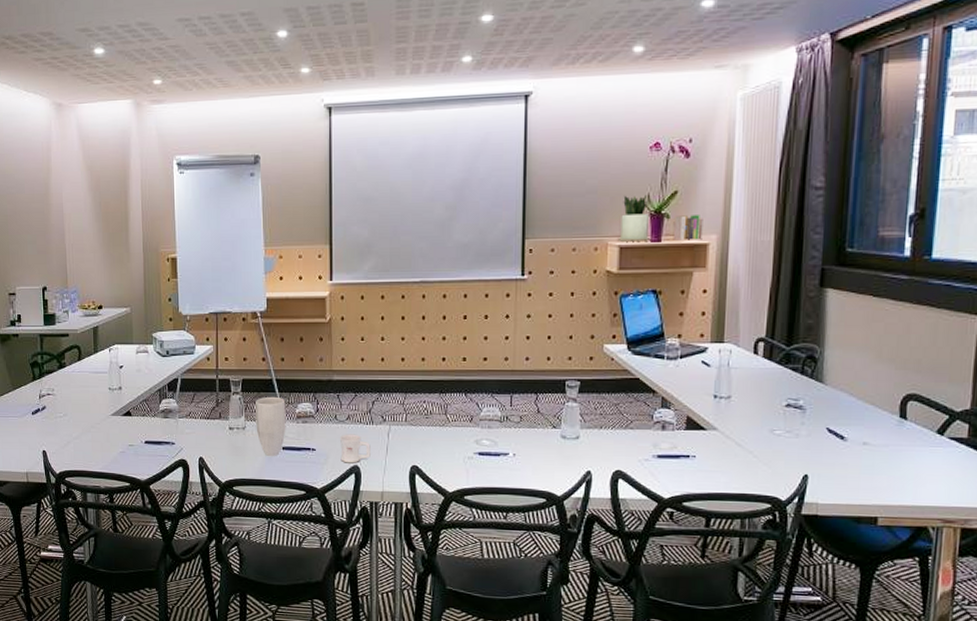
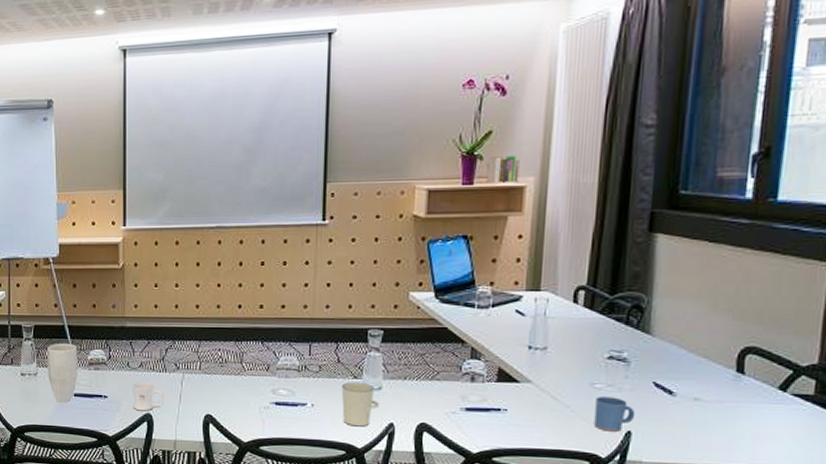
cup: none [541,432,577,475] -> present [341,382,379,427]
planter: present [617,194,651,242] -> none [426,135,462,185]
mug: none [774,442,812,476] -> present [594,397,636,432]

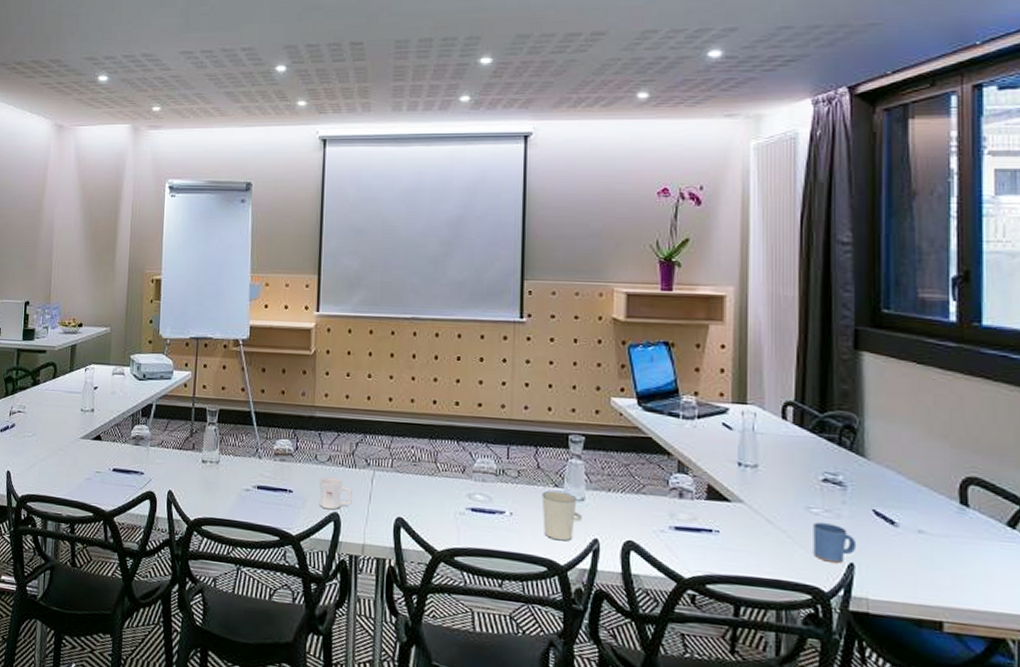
cup: present [47,343,78,404] -> none [230,429,264,497]
books: present [487,156,520,183] -> none [687,264,718,291]

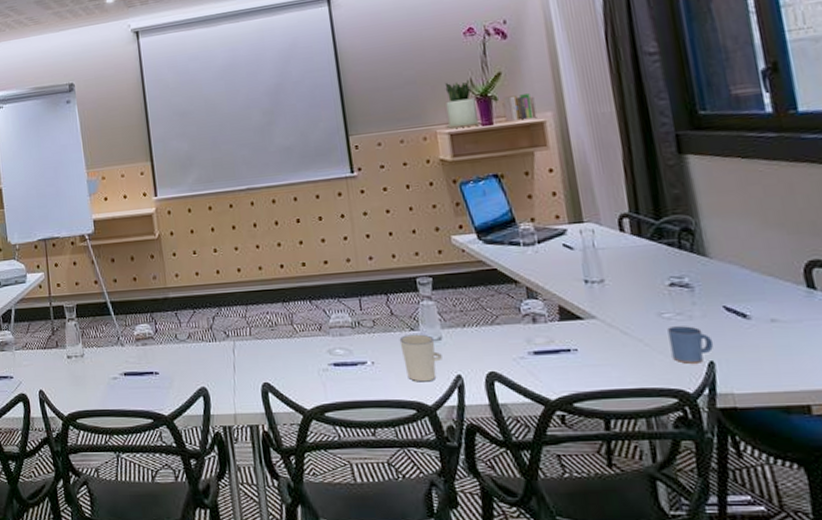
mug: present [319,476,352,510] -> none [182,353,218,386]
planter: none [624,240,661,289] -> present [444,79,482,129]
books: none [687,264,718,291] -> present [503,94,537,122]

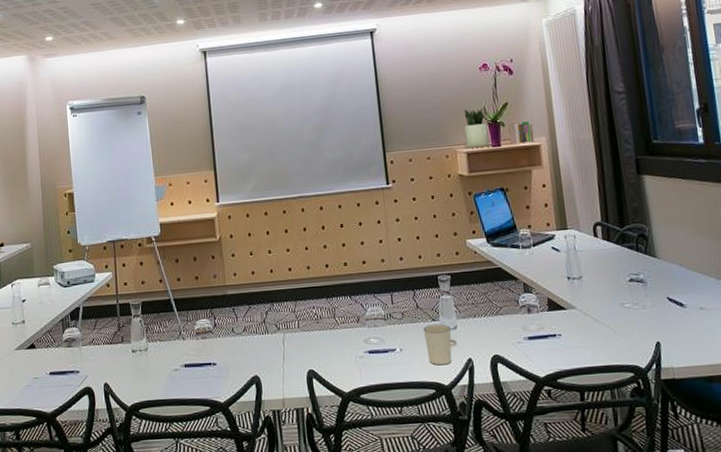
mug: present [667,326,714,364] -> none [627,314,660,344]

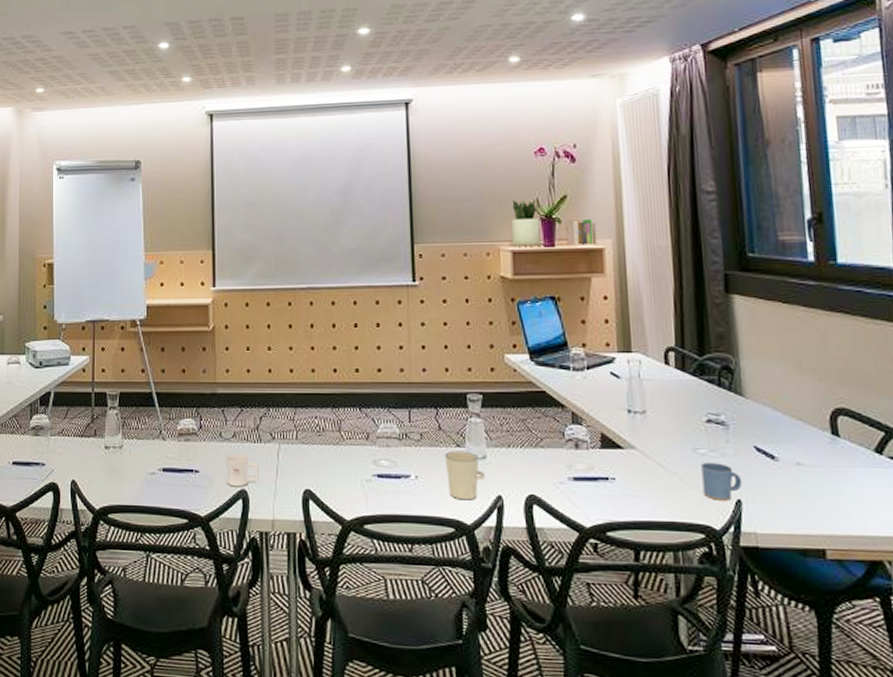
mug: none [238,345,269,374] -> present [224,453,259,487]
mug: none [627,314,660,344] -> present [701,463,743,501]

